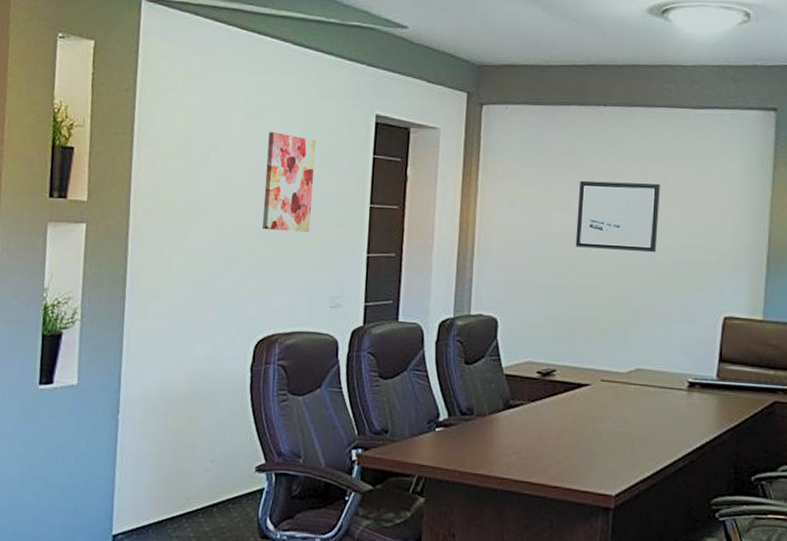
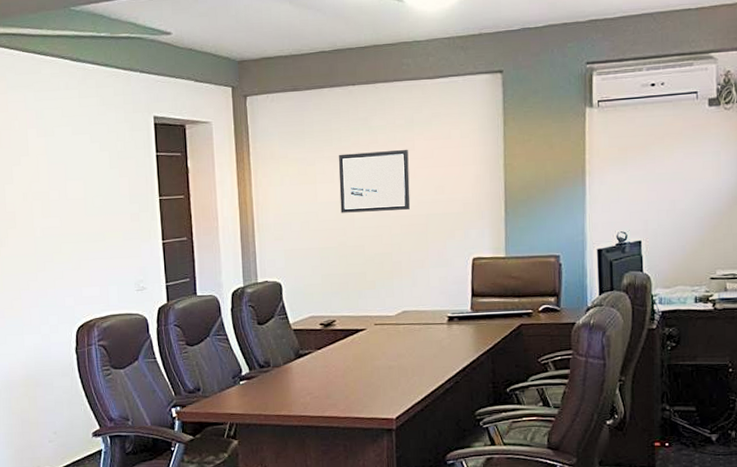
wall art: present [262,132,316,232] -> none [61,142,110,230]

